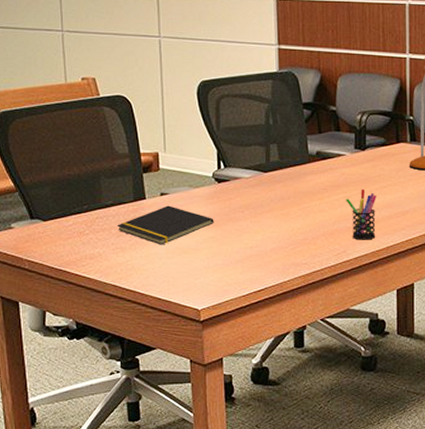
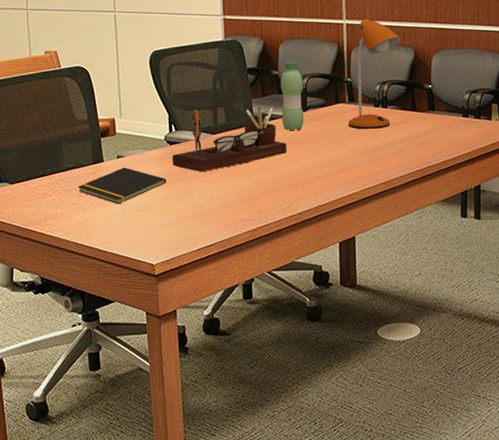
desk organizer: none [220,144,343,213] -> present [172,107,287,173]
water bottle: none [338,98,363,171] -> present [280,62,304,131]
pen holder: present [346,189,376,240] -> none [289,147,318,196]

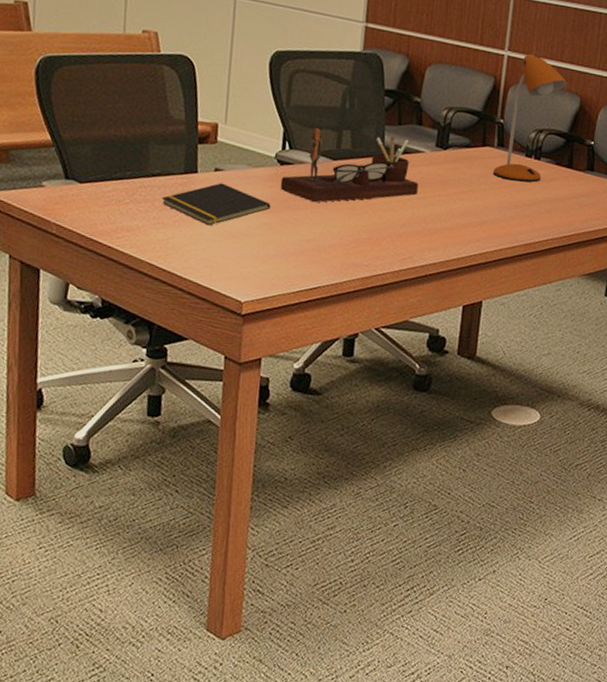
water bottle: present [280,62,304,131] -> none [416,89,449,170]

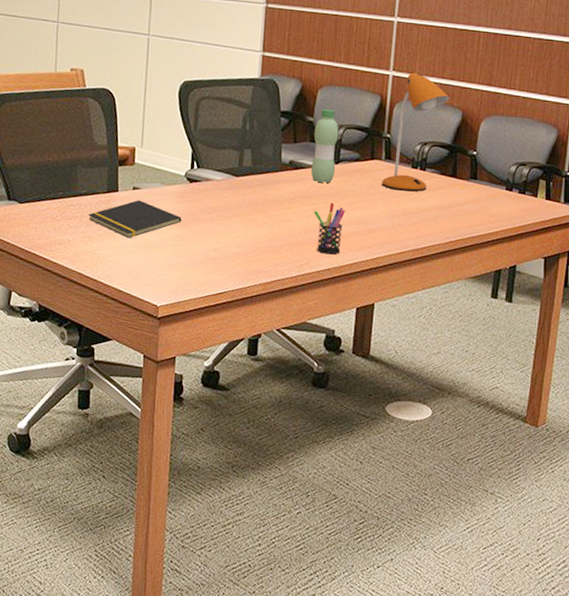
desk organizer: present [280,128,418,203] -> none [189,148,313,216]
water bottle: none [416,89,449,170] -> present [310,109,339,183]
pen holder: none [419,191,453,248] -> present [314,202,345,255]

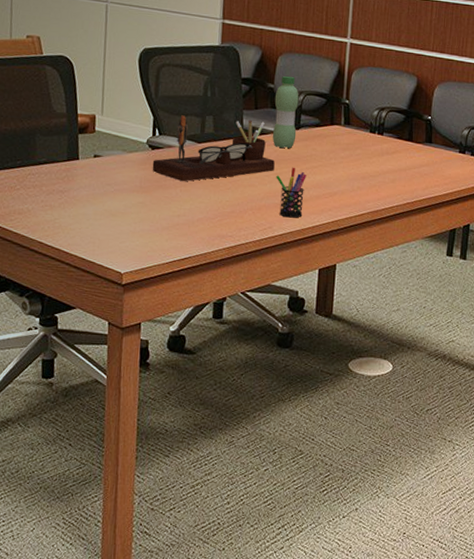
notepad: present [88,200,182,239] -> none [48,167,145,206]
desk organizer: none [189,148,313,216] -> present [152,115,275,182]
desk lamp: present [382,72,449,192] -> none [342,40,405,156]

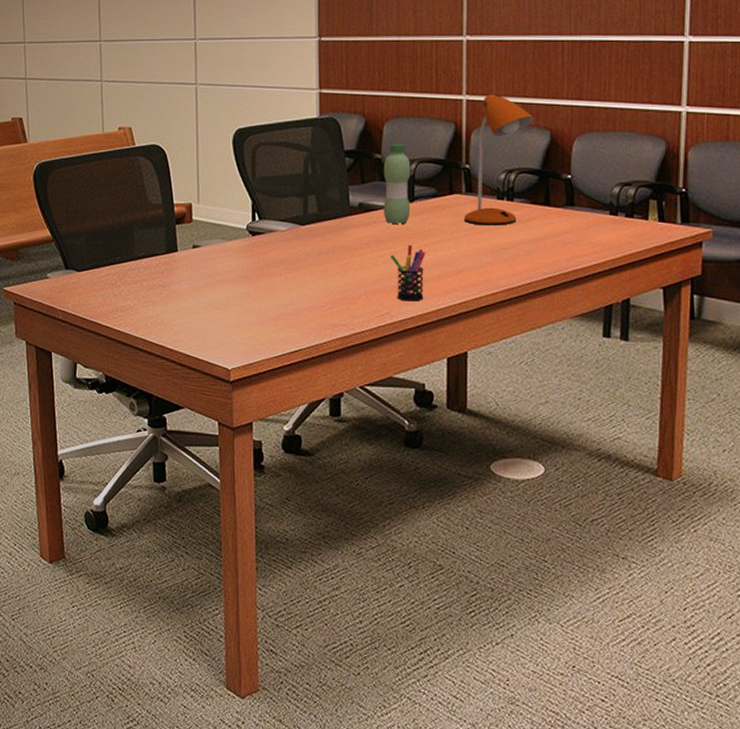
desk organizer: present [152,115,275,182] -> none [254,195,388,268]
desk lamp: none [342,40,405,156] -> present [465,94,534,225]

